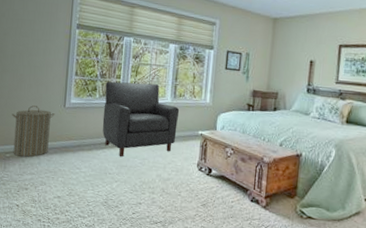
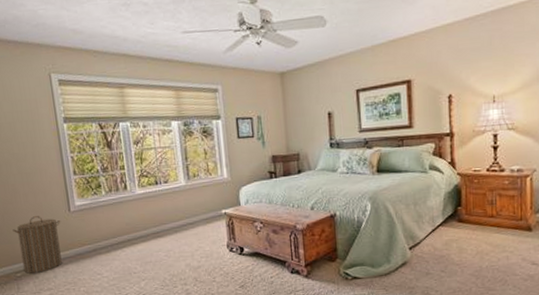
chair: present [102,81,180,157] -> none [109,168,199,254]

